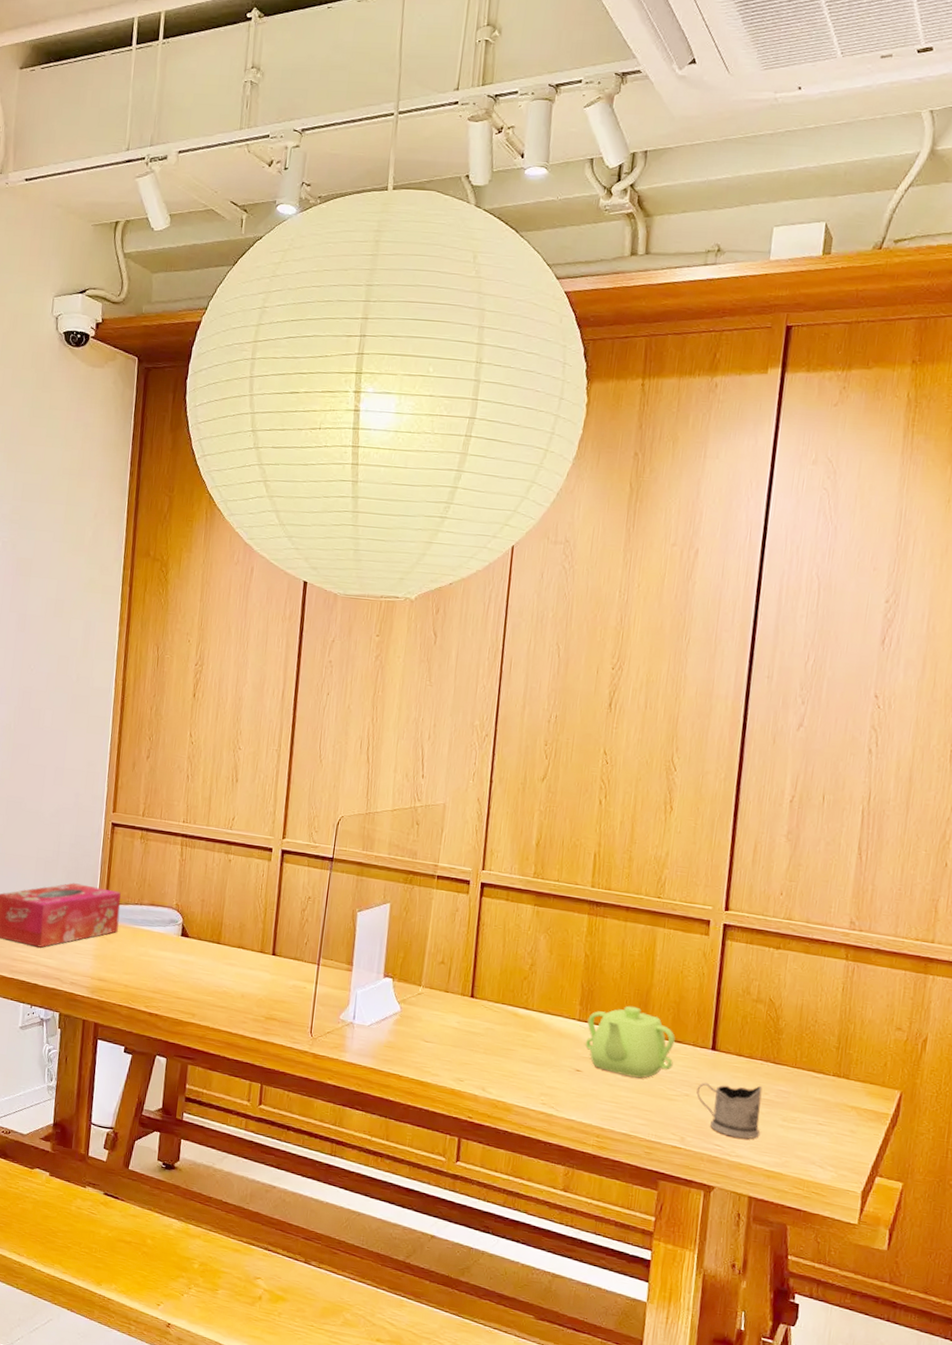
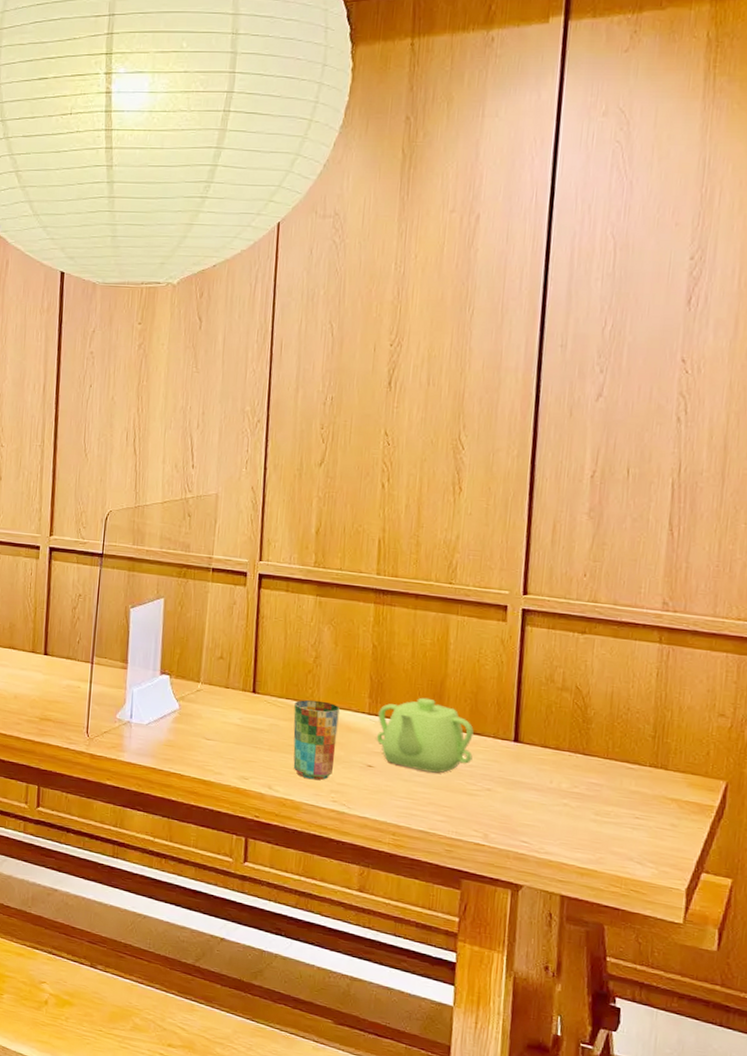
cup: none [506,1005,552,1083] -> present [293,700,340,780]
tea glass holder: present [696,1082,763,1139] -> none [499,776,572,835]

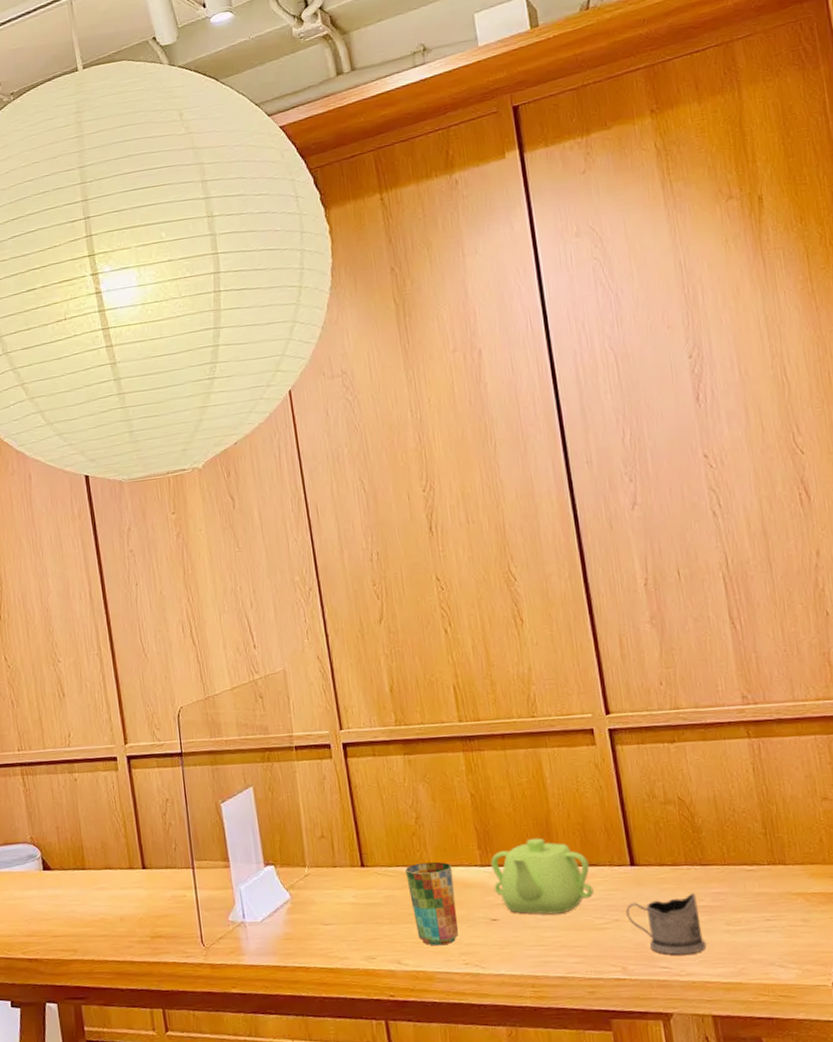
tea glass holder: none [499,776,572,835] -> present [626,892,707,955]

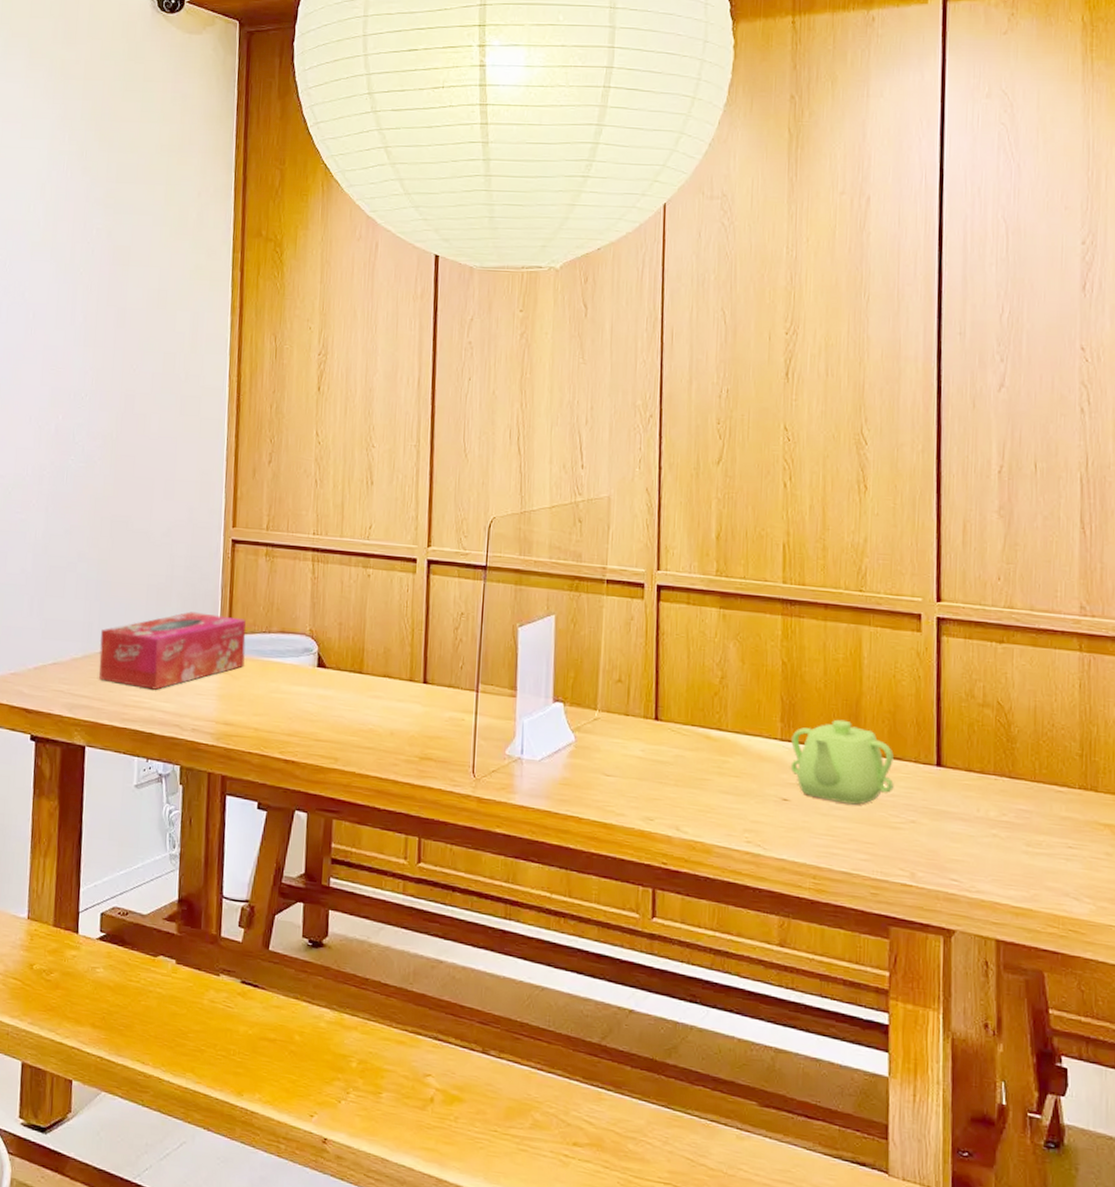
cup: present [405,861,458,946] -> none [700,726,750,818]
tea glass holder: present [626,892,707,955] -> none [924,805,1002,871]

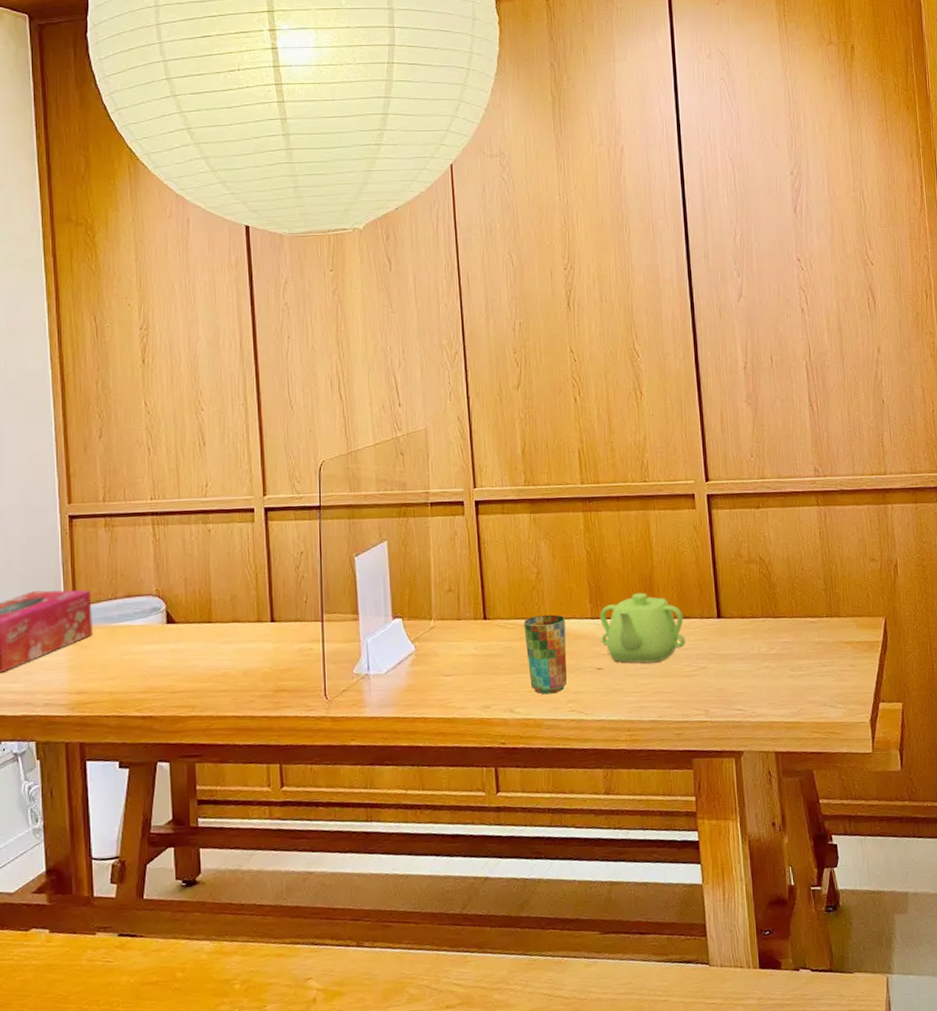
cup: none [700,726,750,818] -> present [524,614,567,695]

